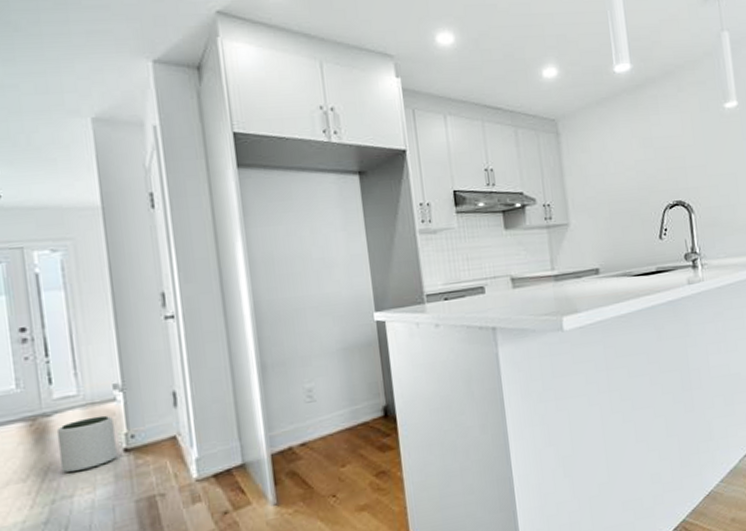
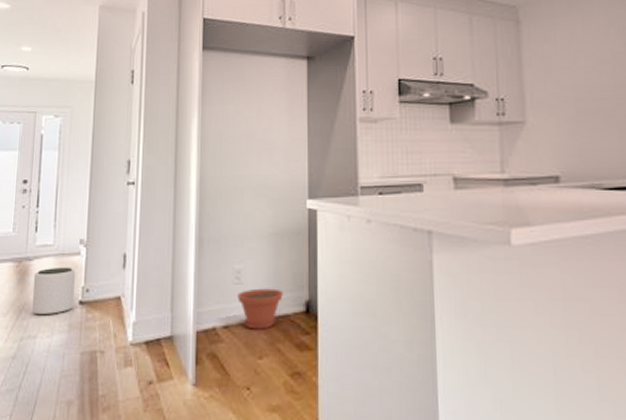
plant pot: none [311,400,360,442] -> present [237,288,283,330]

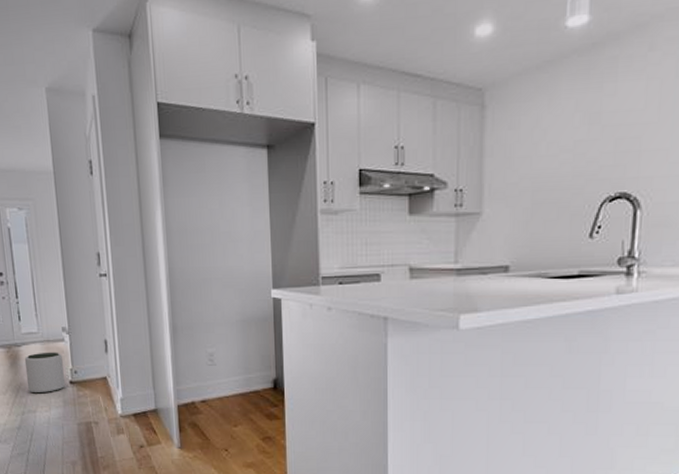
plant pot: present [237,288,283,330] -> none [212,368,253,403]

